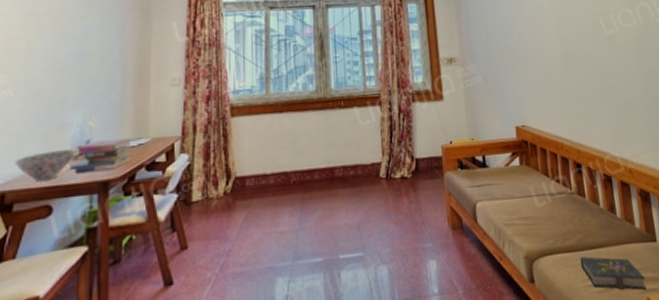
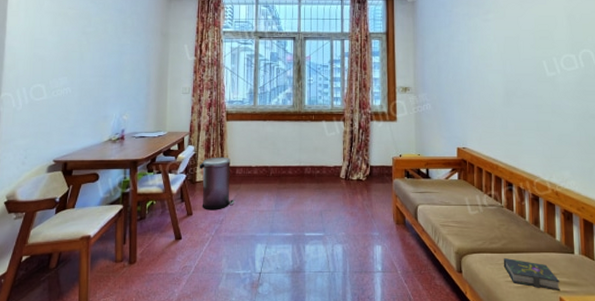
bowl: present [14,149,77,181] -> none [73,135,115,155]
books: present [70,138,131,173] -> none [110,131,153,152]
pedal bin: none [196,164,246,240] -> present [199,157,235,210]

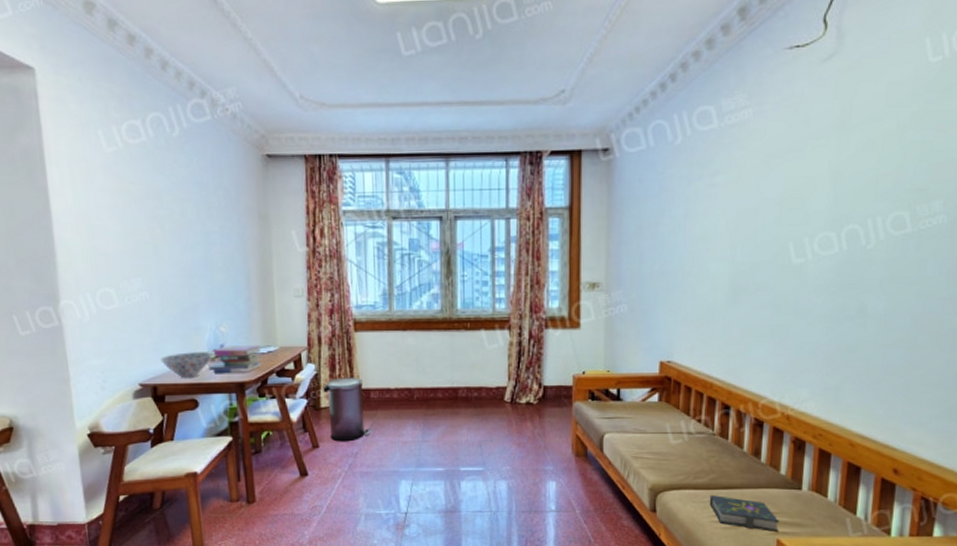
bowl: none [73,135,115,155] -> present [160,352,213,378]
books: none [110,131,153,152] -> present [209,345,262,373]

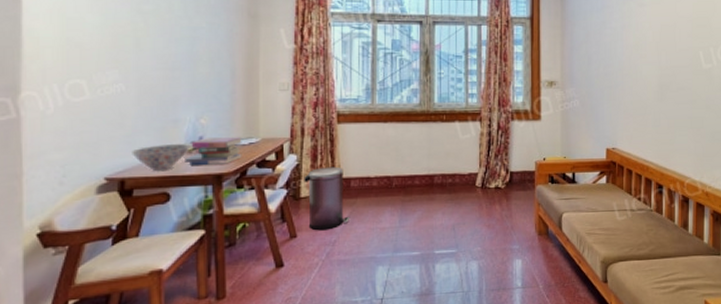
book: present [709,495,780,533] -> none [650,264,706,295]

